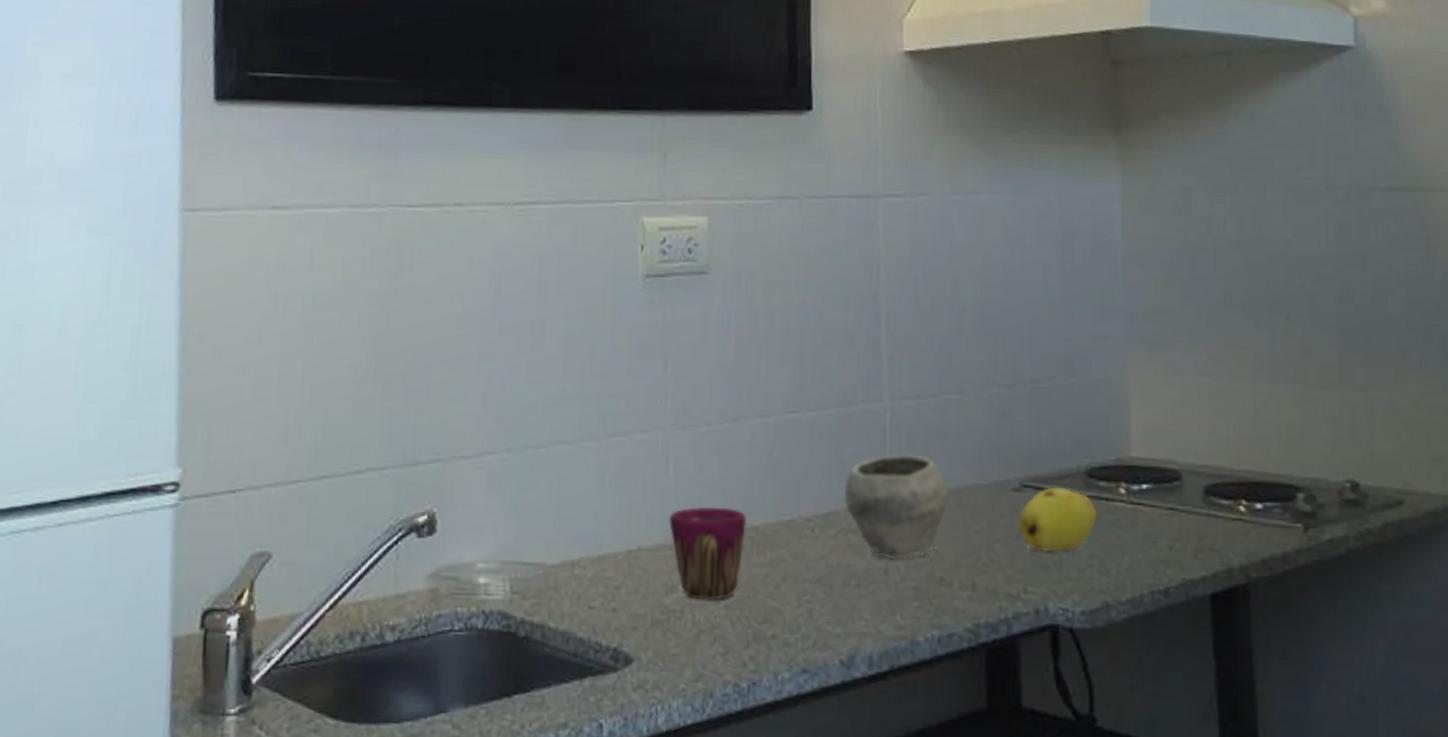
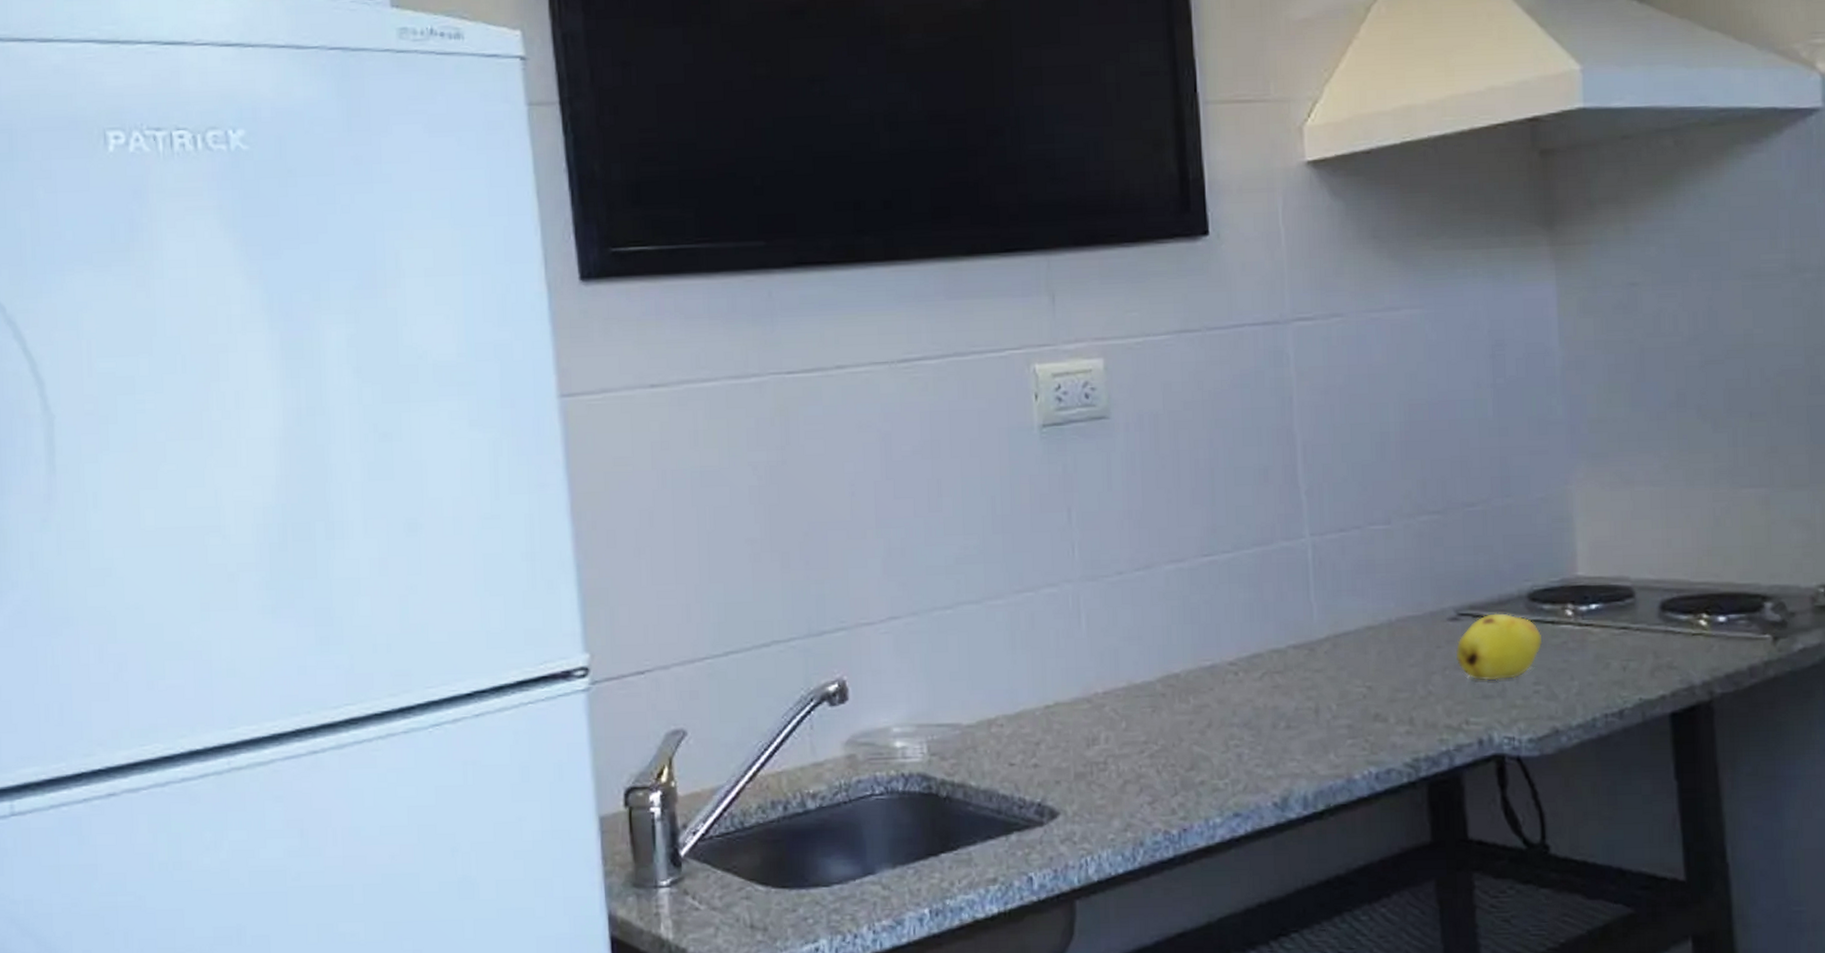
cup: present [668,507,746,600] -> none [1084,656,1166,751]
bowl: present [844,453,948,560] -> none [1267,589,1379,699]

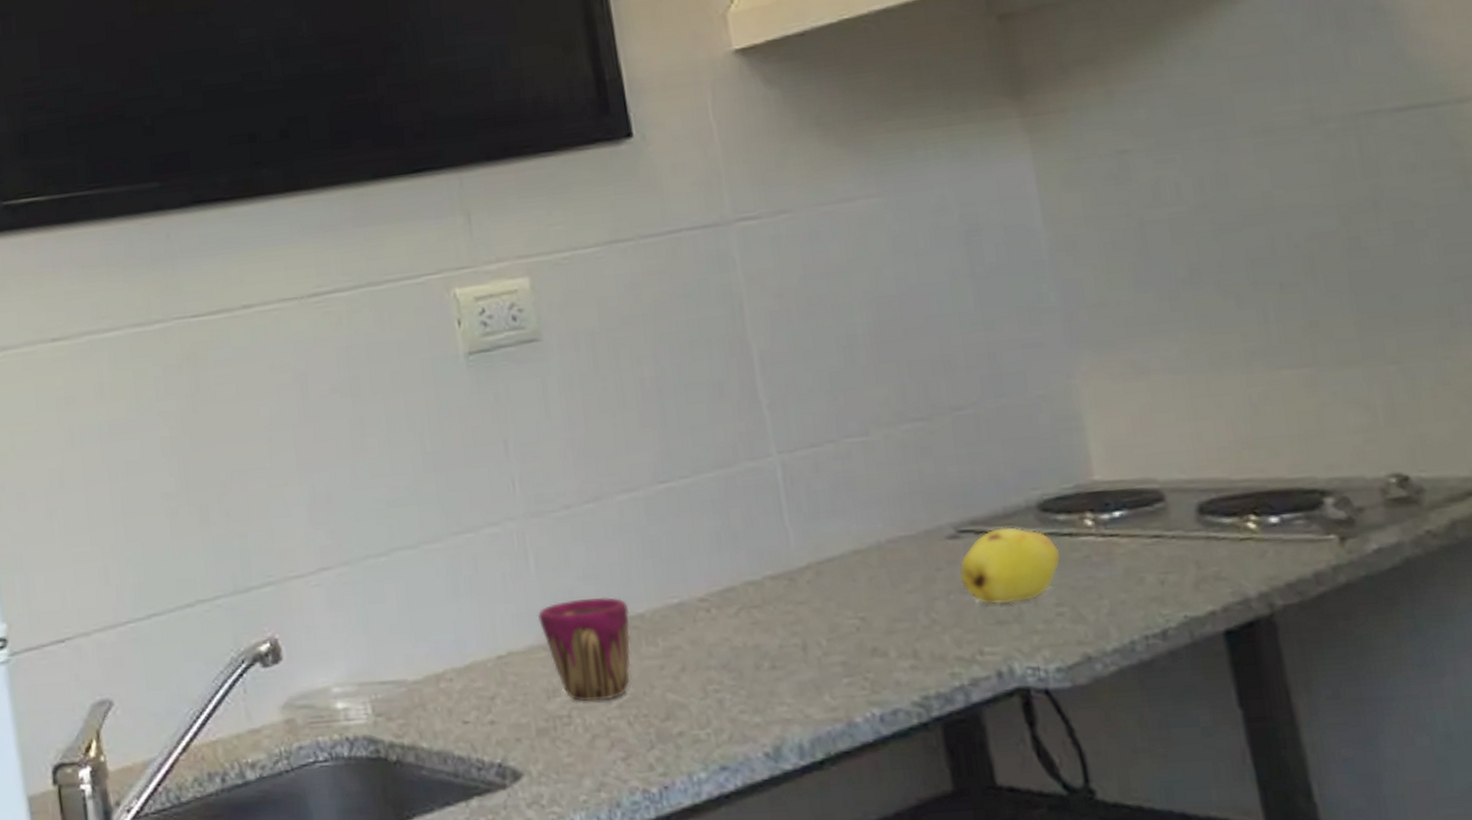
cup: none [1084,656,1166,751] -> present [537,596,631,702]

